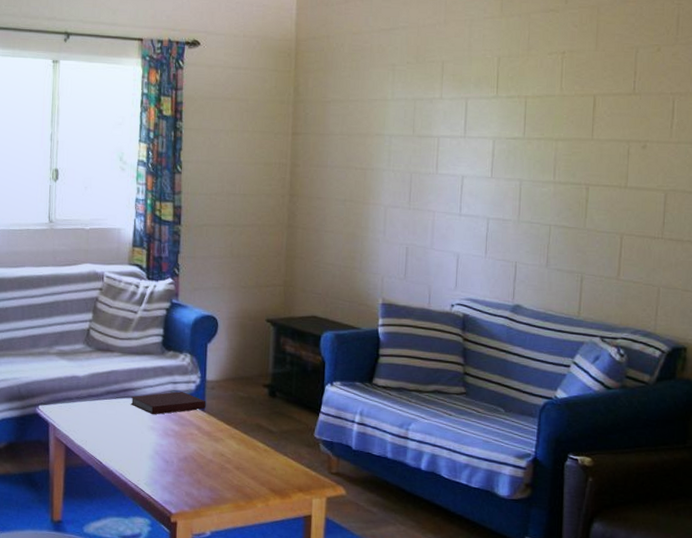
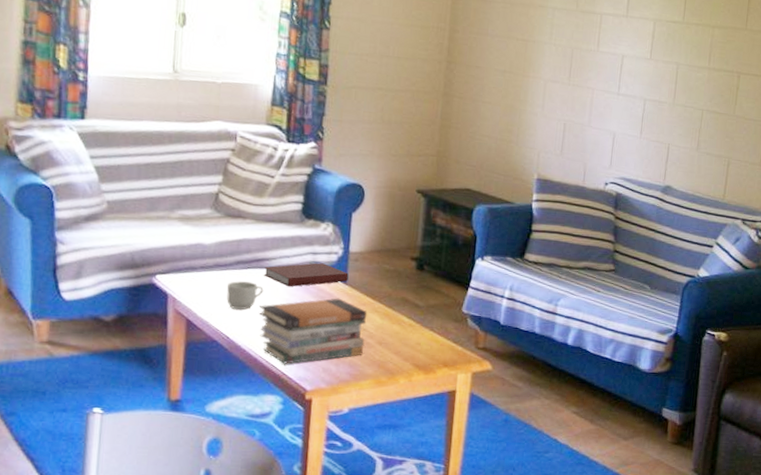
mug: none [99,410,131,437] -> present [226,281,264,310]
book stack: none [127,425,225,488] -> present [259,298,368,364]

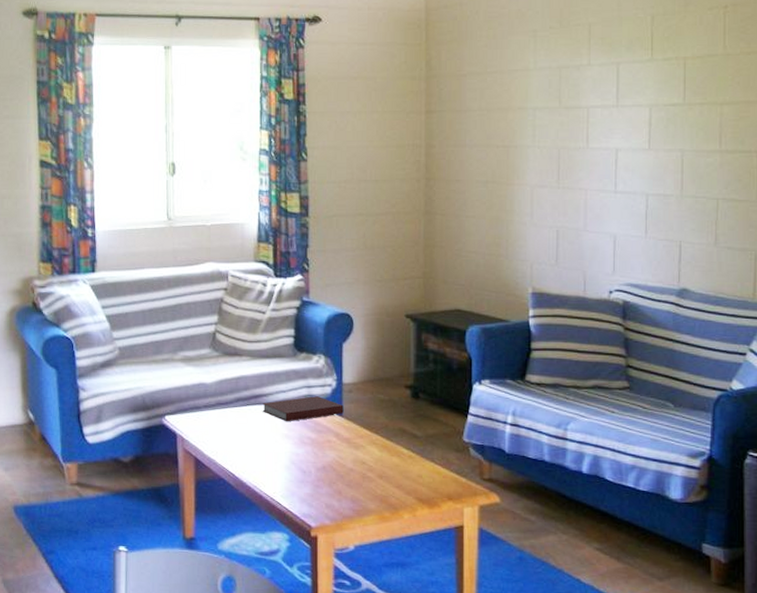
mug: present [226,281,264,310] -> none [230,418,263,447]
book stack: present [259,298,368,364] -> none [261,431,366,501]

